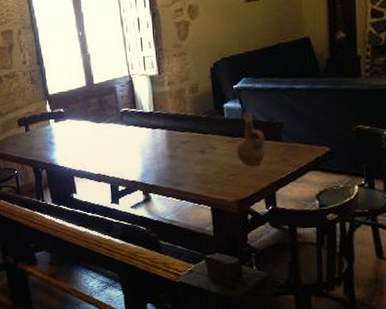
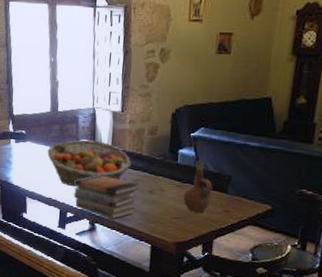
fruit basket: none [89,107,178,159] -> present [47,140,132,187]
book stack: none [121,142,189,186] -> present [73,175,139,219]

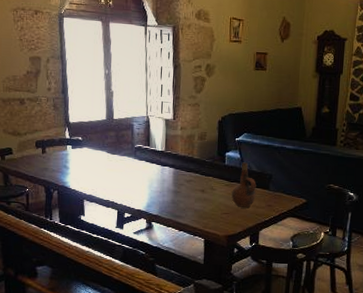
fruit basket: present [47,140,132,187] -> none [104,145,184,189]
book stack: present [73,175,139,219] -> none [130,177,191,218]

